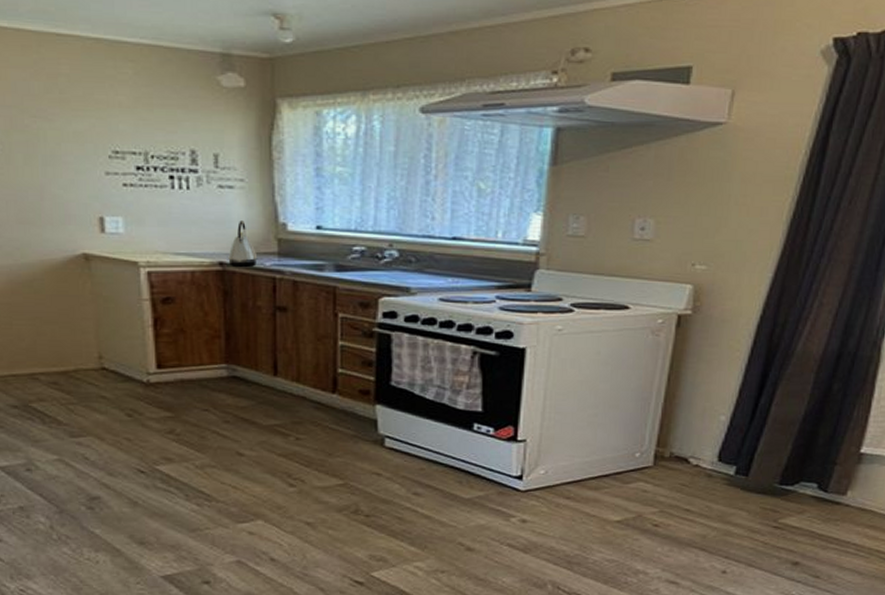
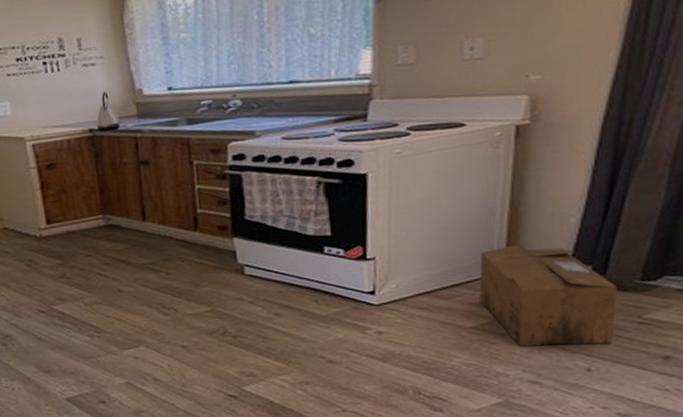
cardboard box: none [627,438,757,546] -> present [479,244,617,347]

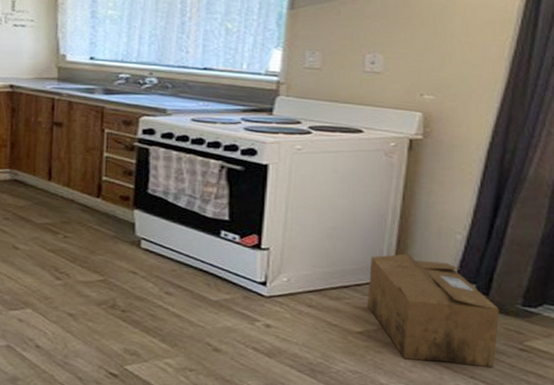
kettle: present [96,91,121,132] -> none [17,52,41,90]

